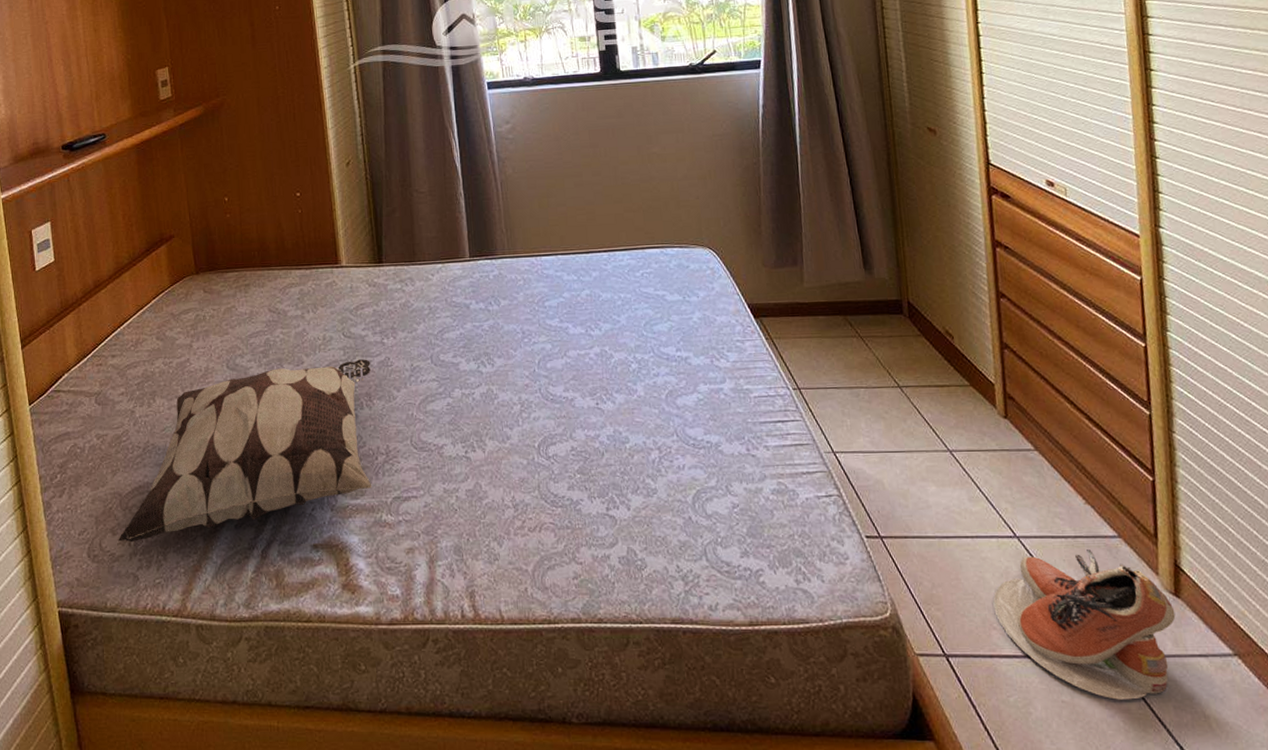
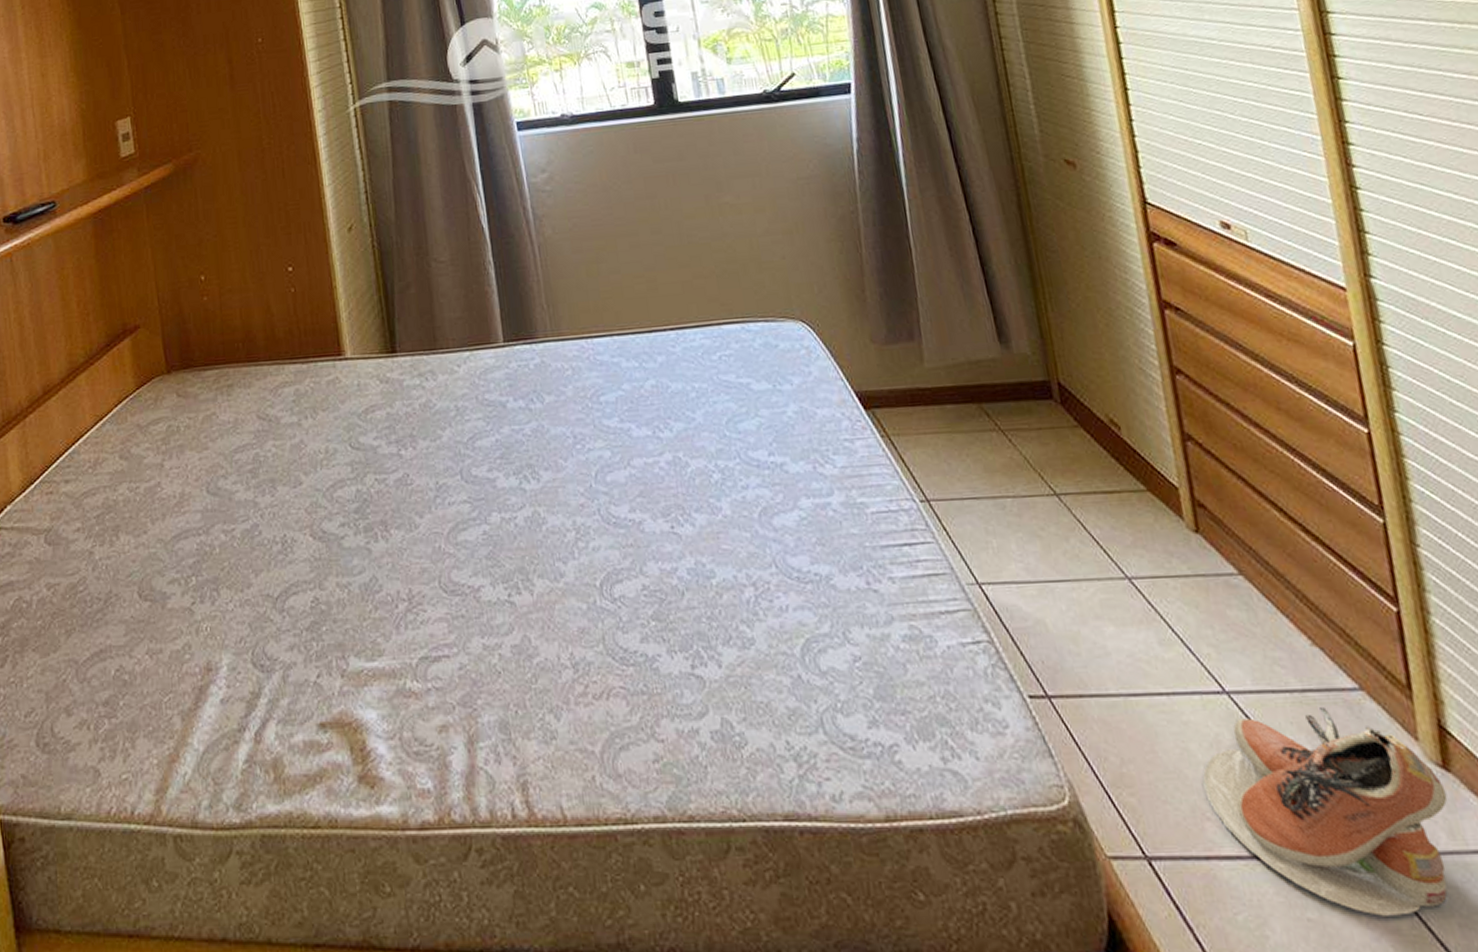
decorative pillow: present [118,359,372,543] -> none [74,476,393,726]

